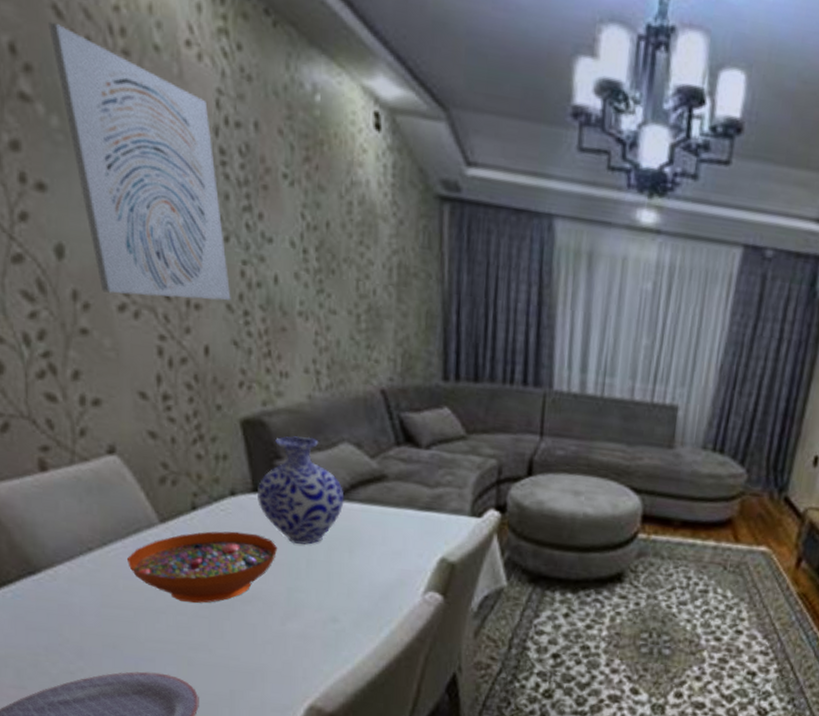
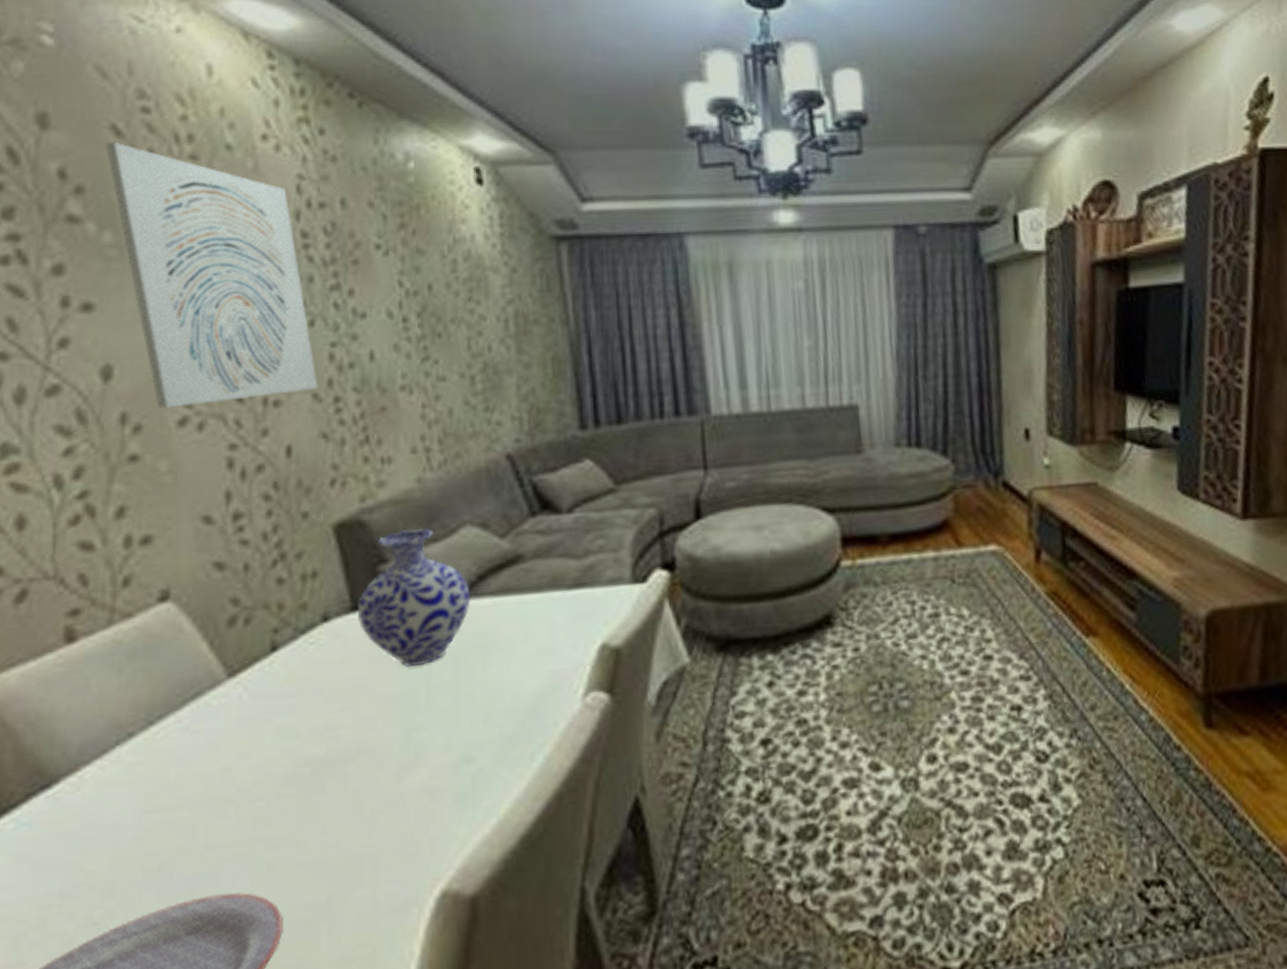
decorative bowl: present [127,531,277,604] -> none [183,666,386,780]

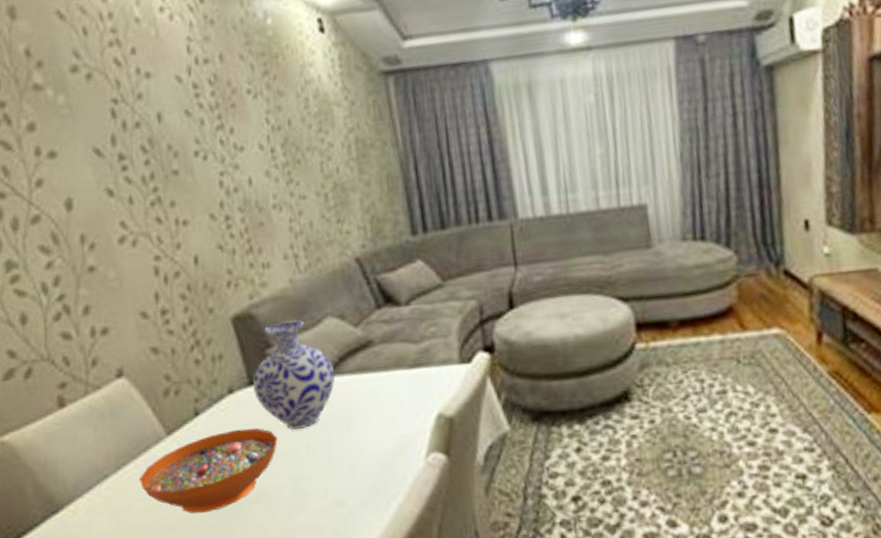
wall art: present [105,141,318,409] -> none [54,24,213,231]
decorative bowl: none [183,666,386,780] -> present [140,428,277,514]

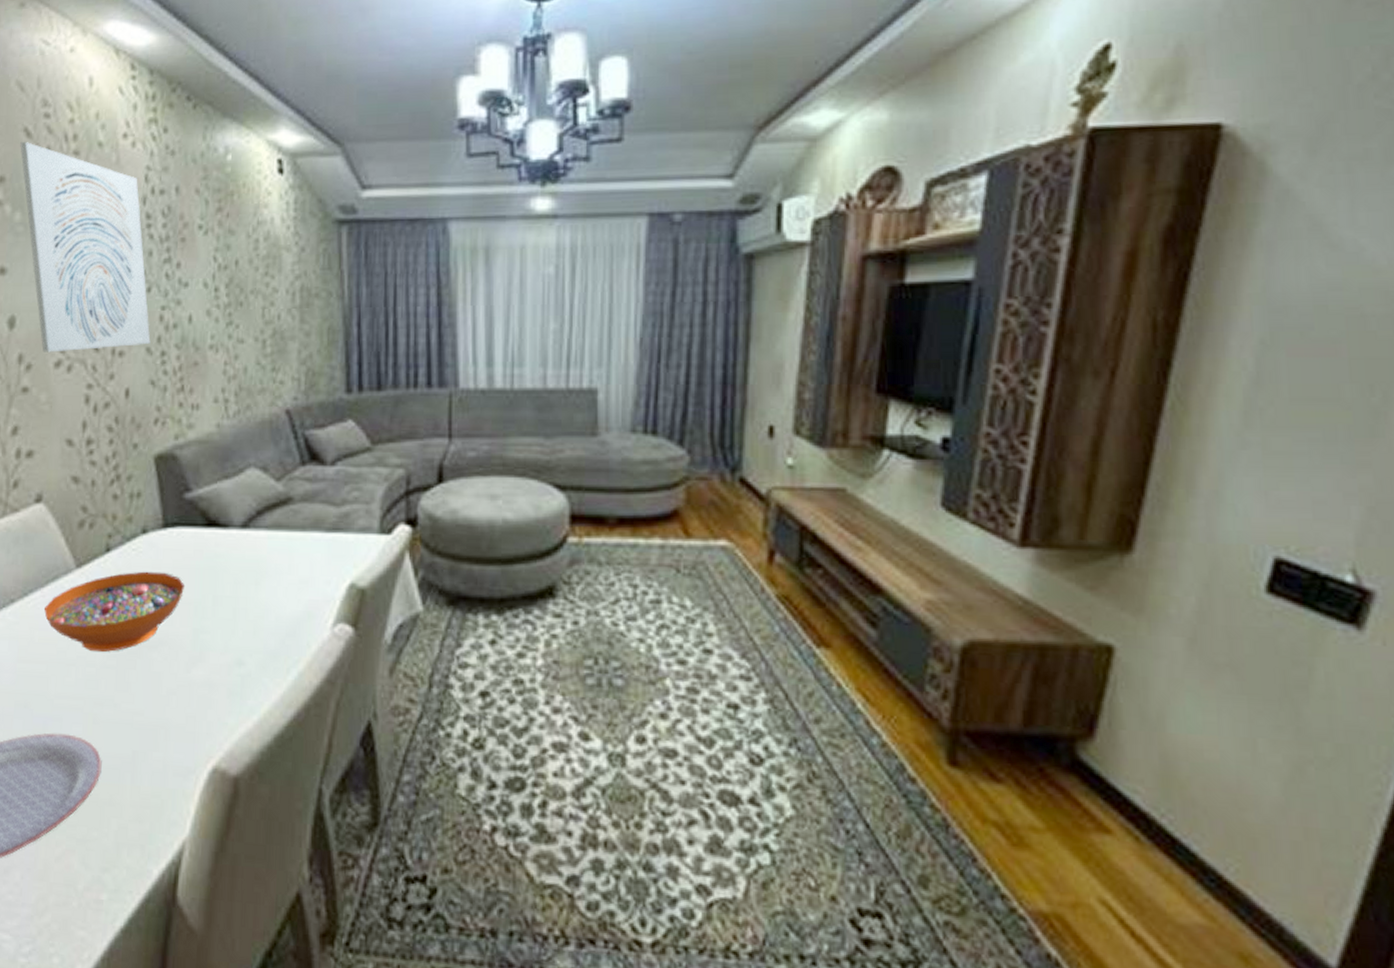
wall art: none [54,24,213,231] -> present [20,141,151,353]
vase: present [253,319,336,431] -> none [167,465,251,580]

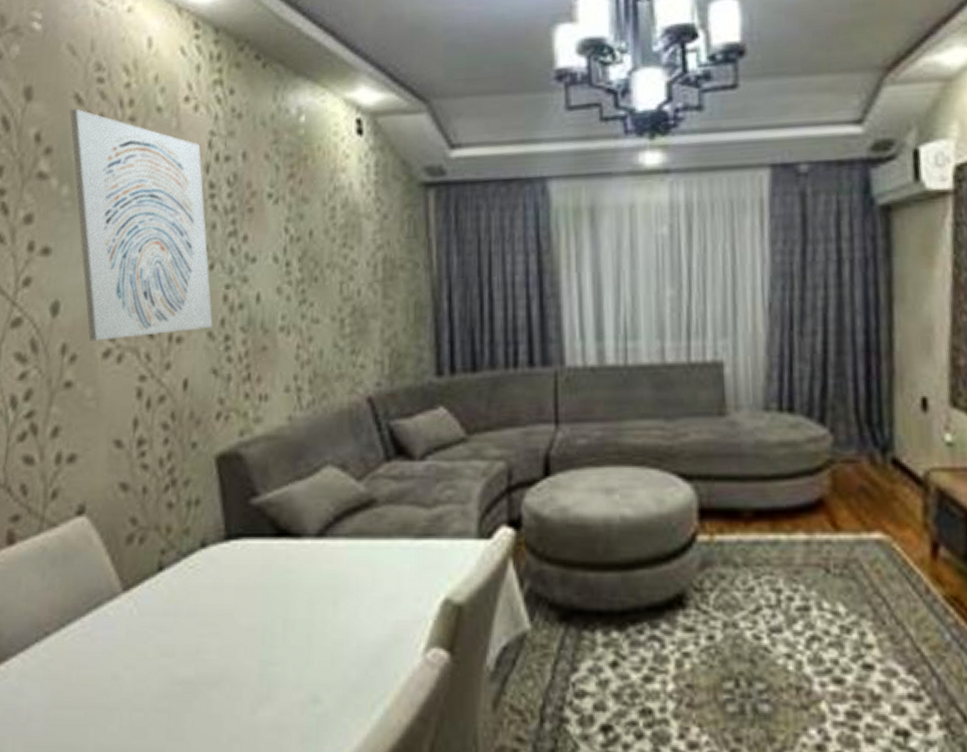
decorative bowl: present [44,571,184,653] -> none [84,592,250,693]

